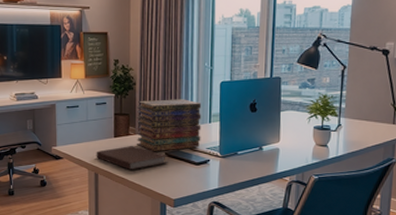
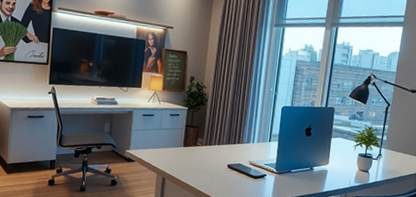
notebook: present [96,145,169,171] -> none [165,155,230,179]
book stack: present [137,99,202,152] -> none [203,116,264,164]

